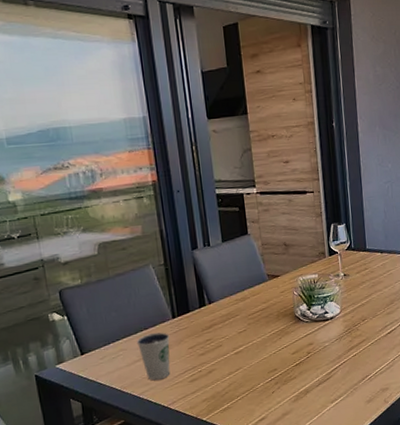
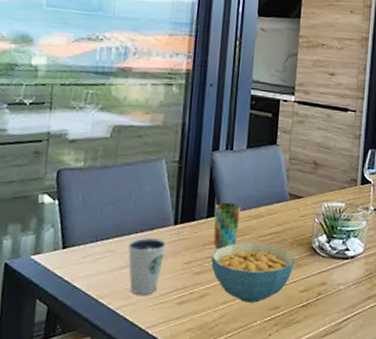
cup: none [205,291,230,332] -> present [213,202,241,250]
cereal bowl: none [211,320,283,371] -> present [211,242,295,303]

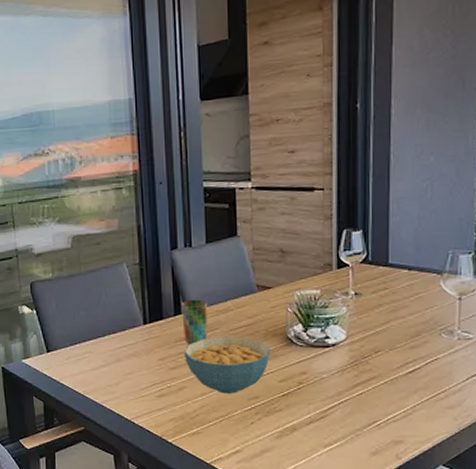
dixie cup: present [127,238,167,295] -> none [103,338,139,390]

